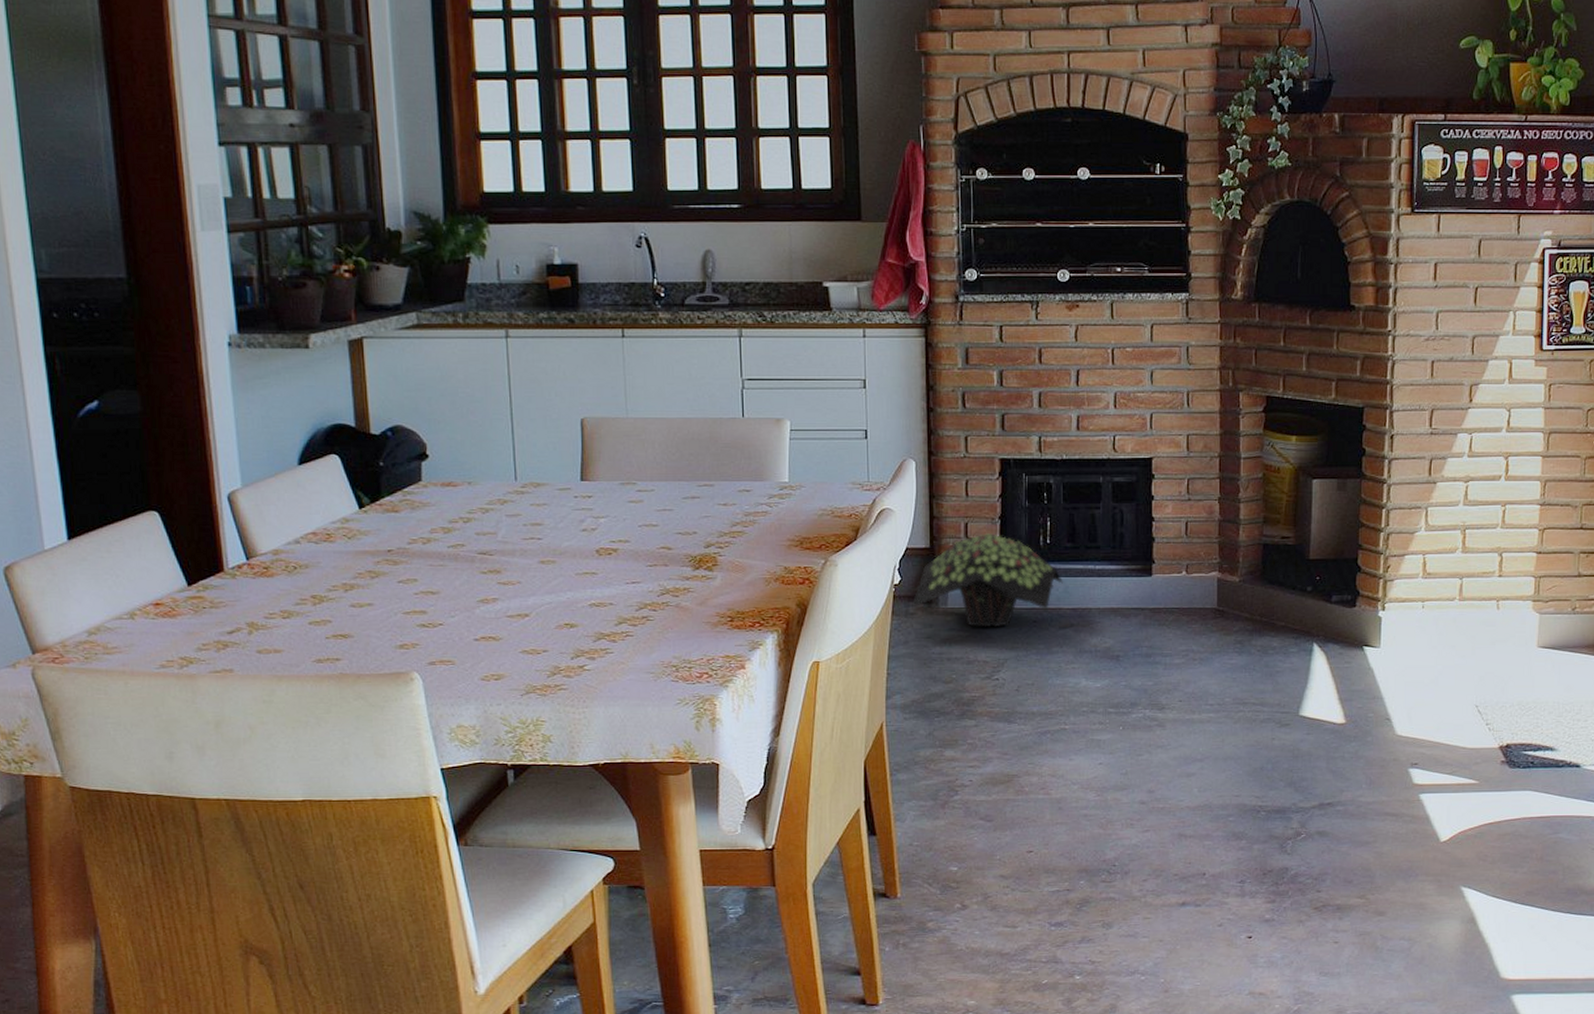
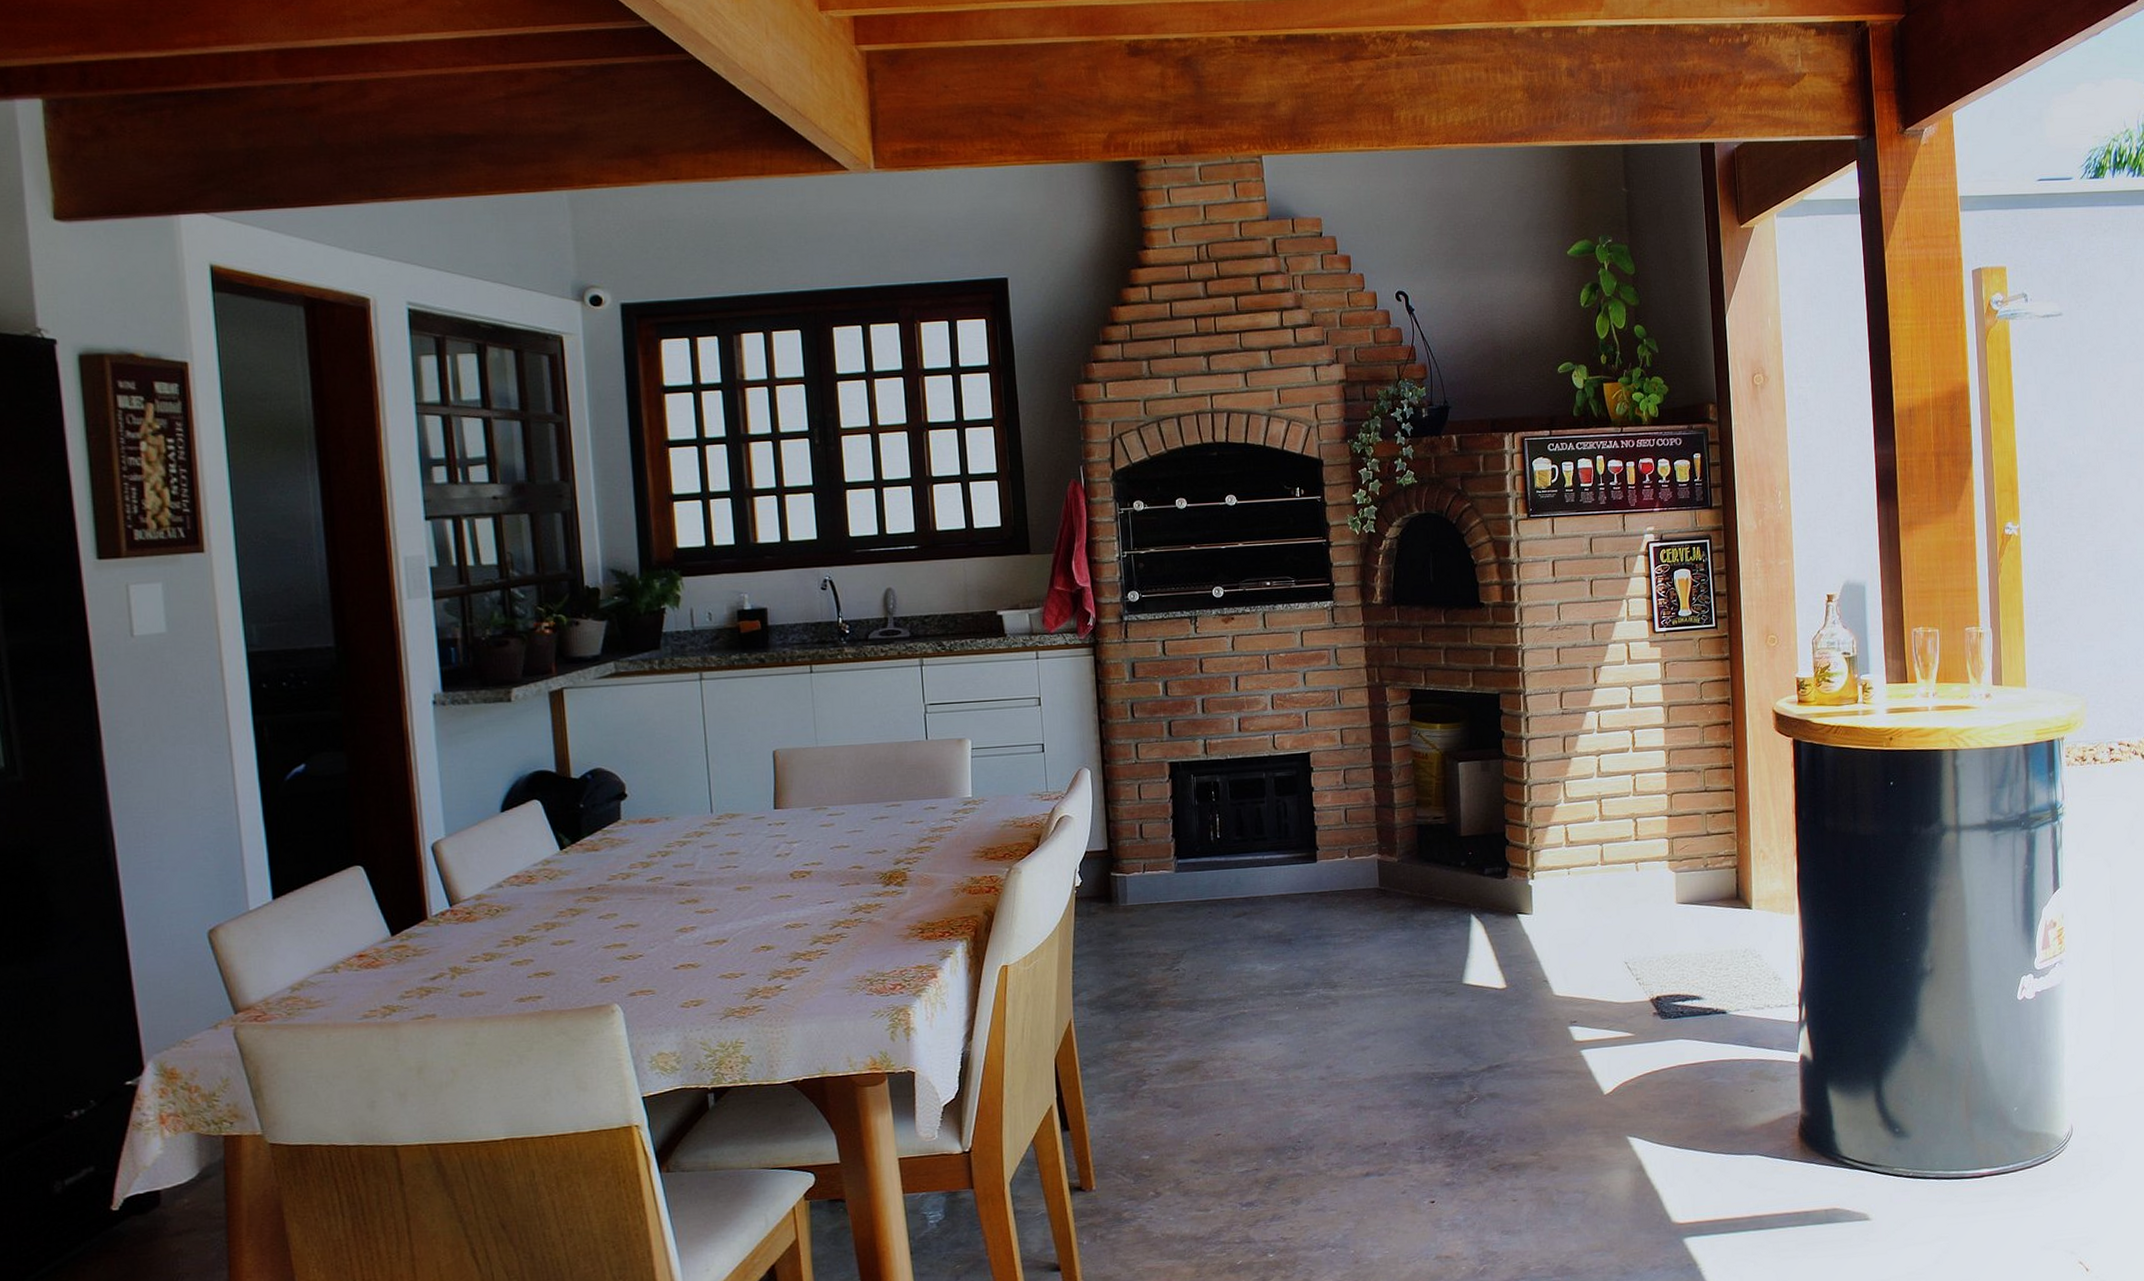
umbrella: present [912,533,1064,628] -> none [1093,832,1235,922]

